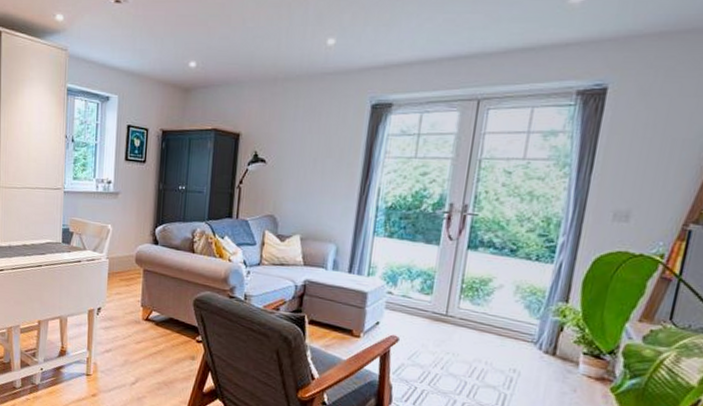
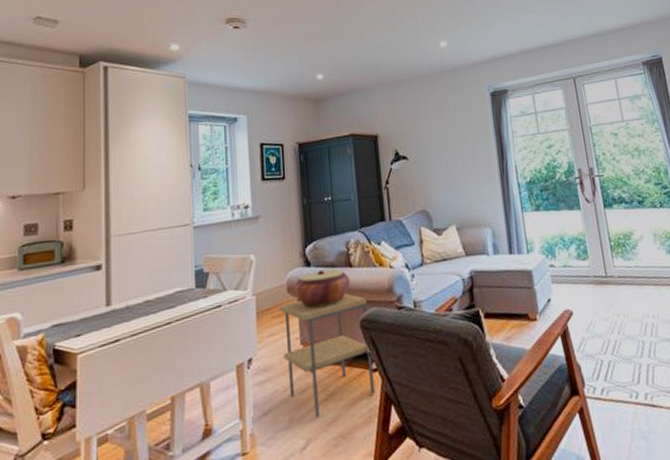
side table: none [126,271,202,365] -> present [279,293,376,418]
woven basket: none [140,249,191,282] -> present [293,269,350,308]

